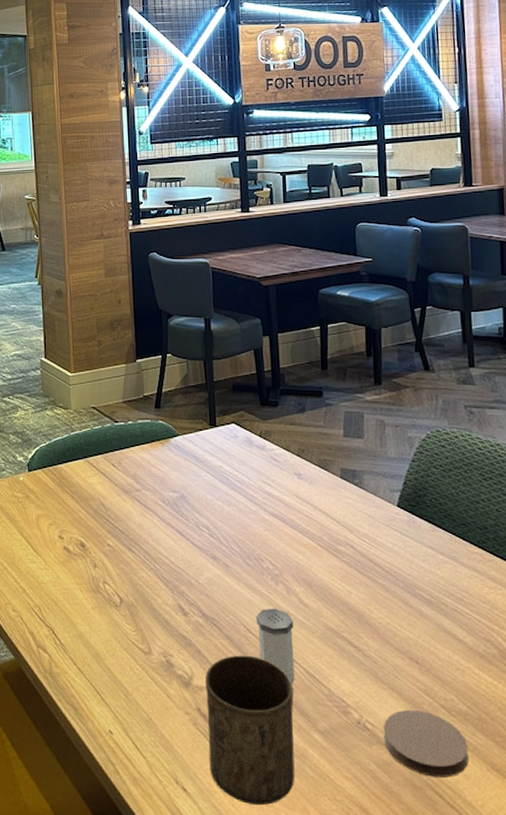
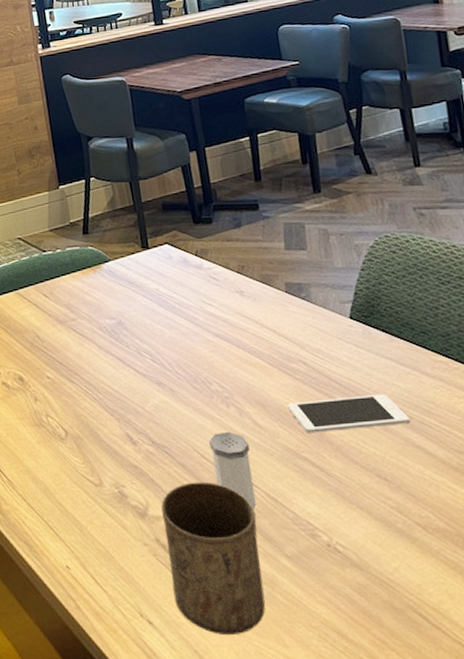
cell phone: none [333,580,444,614] -> present [288,393,410,433]
coaster: present [383,709,469,777] -> none [355,528,452,598]

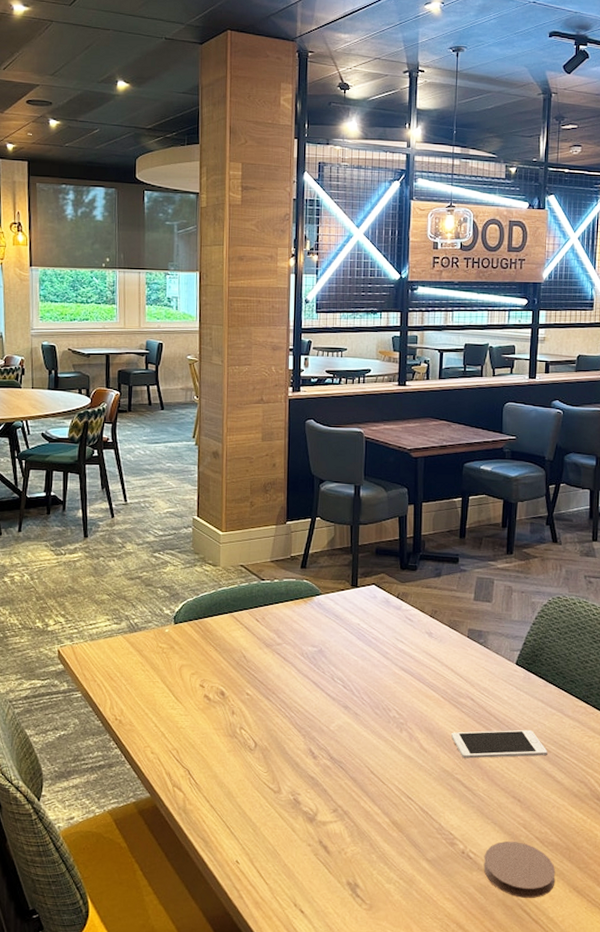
cup: present [161,482,266,636] -> none [326,794,408,924]
salt shaker: present [209,431,257,508] -> none [380,752,413,819]
coaster: none [355,528,452,598] -> present [483,840,556,898]

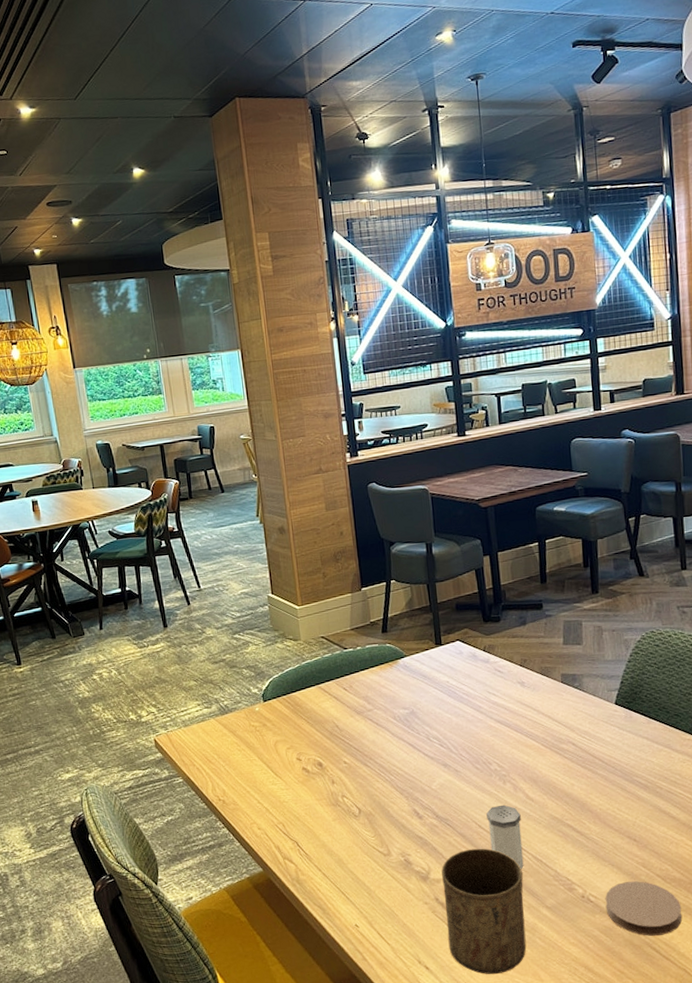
cup: none [326,794,408,924] -> present [441,848,527,975]
salt shaker: none [380,752,413,819] -> present [486,804,524,869]
cell phone: present [451,729,548,759] -> none [557,768,659,804]

